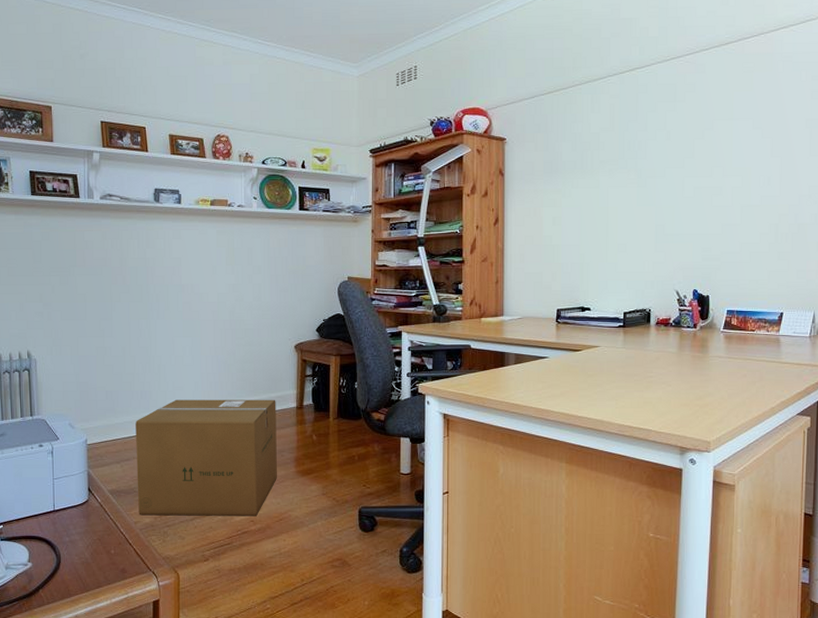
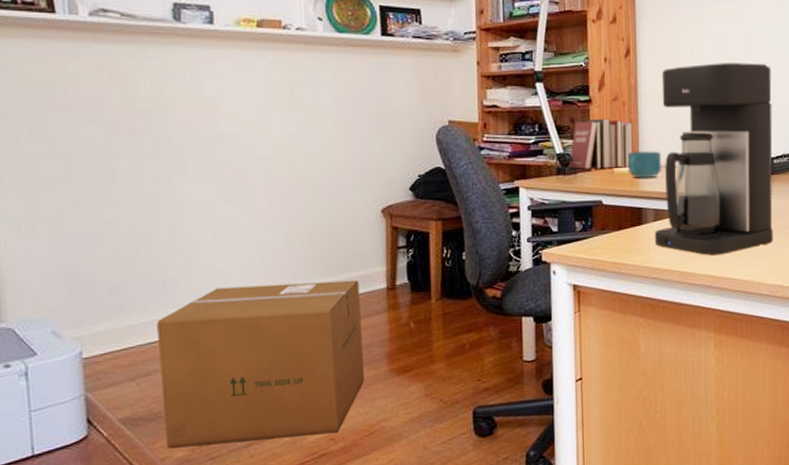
books: none [443,276,499,319] -> present [568,118,633,170]
cup: none [494,304,523,327] -> present [628,151,661,178]
coffee maker: none [514,229,627,397] -> present [654,63,773,257]

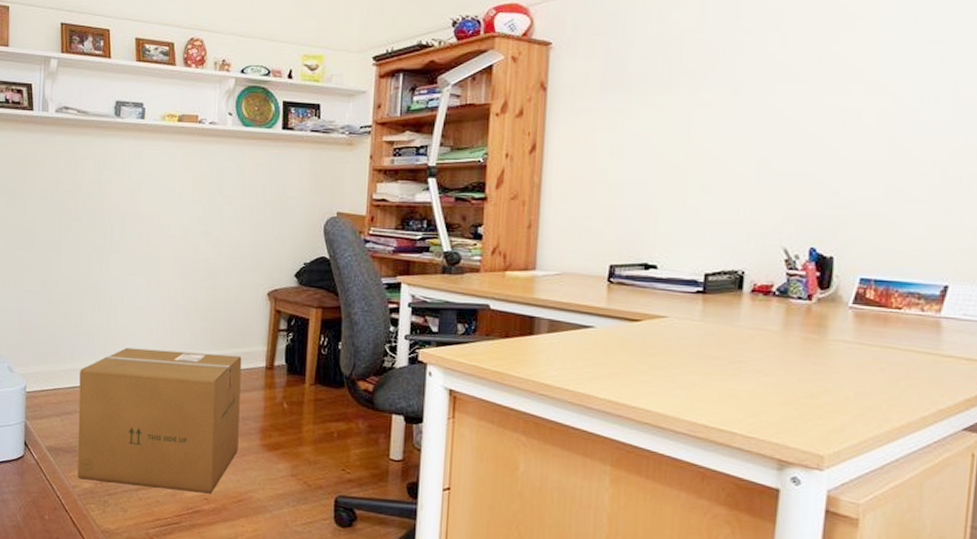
books: present [568,118,633,170] -> none [455,217,532,272]
cup: present [628,151,661,178] -> none [523,255,563,285]
coffee maker: present [654,63,773,257] -> none [546,161,715,381]

